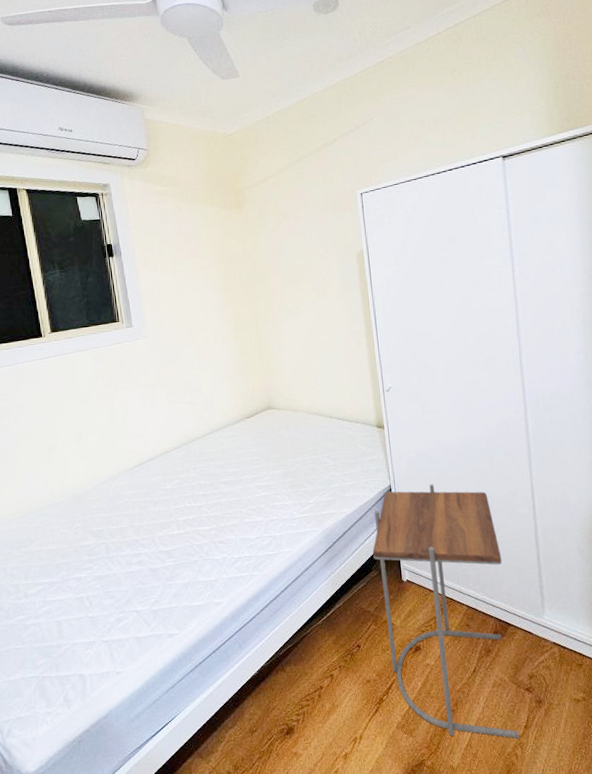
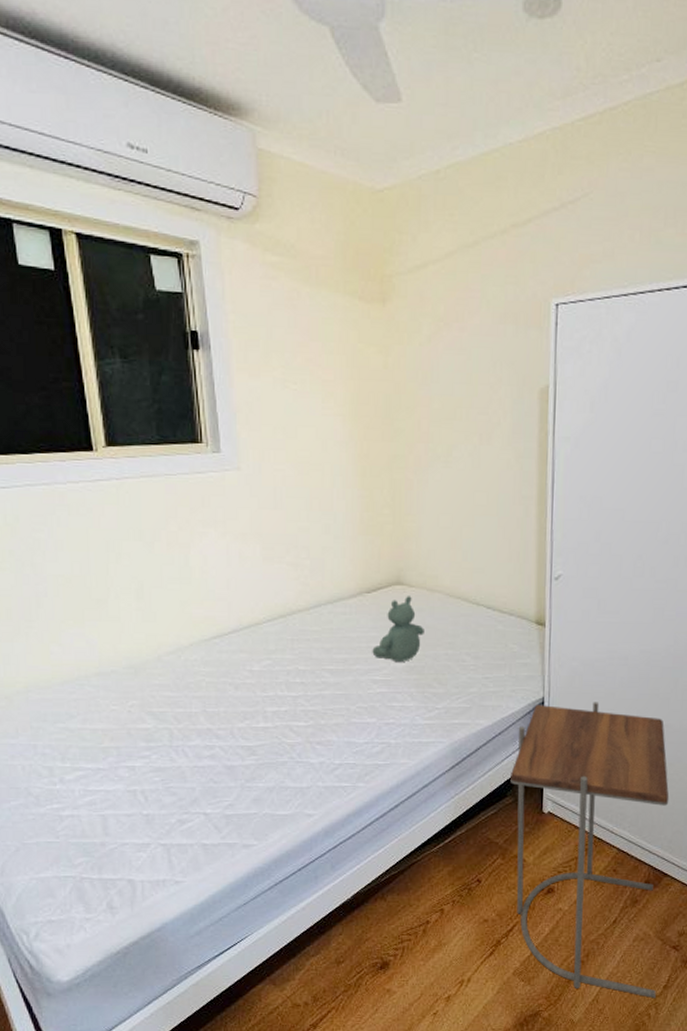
stuffed bear: none [255,417,293,470] -> present [372,596,424,663]

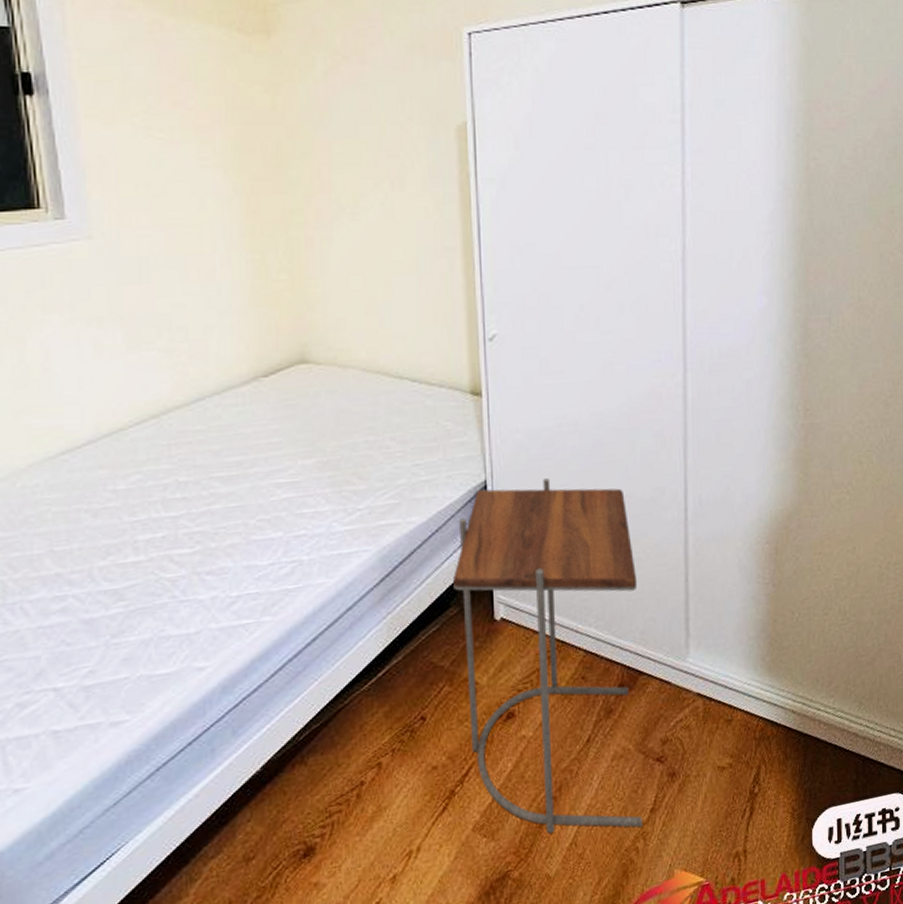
stuffed bear: present [372,596,424,663] -> none [273,375,338,459]

